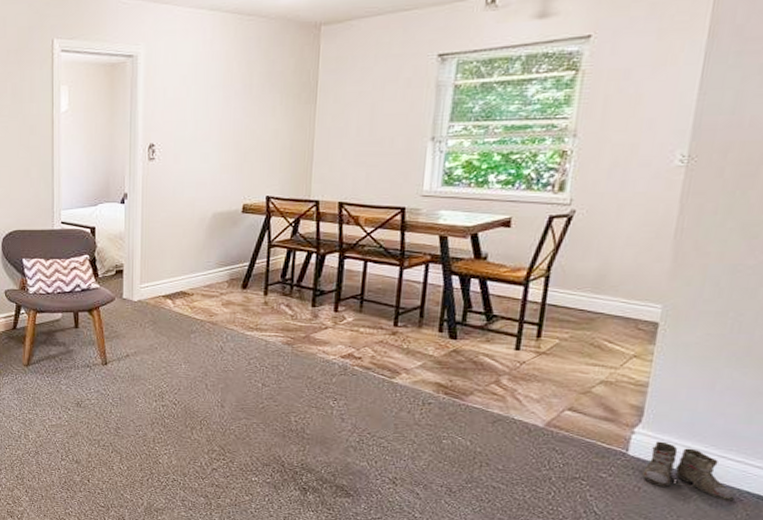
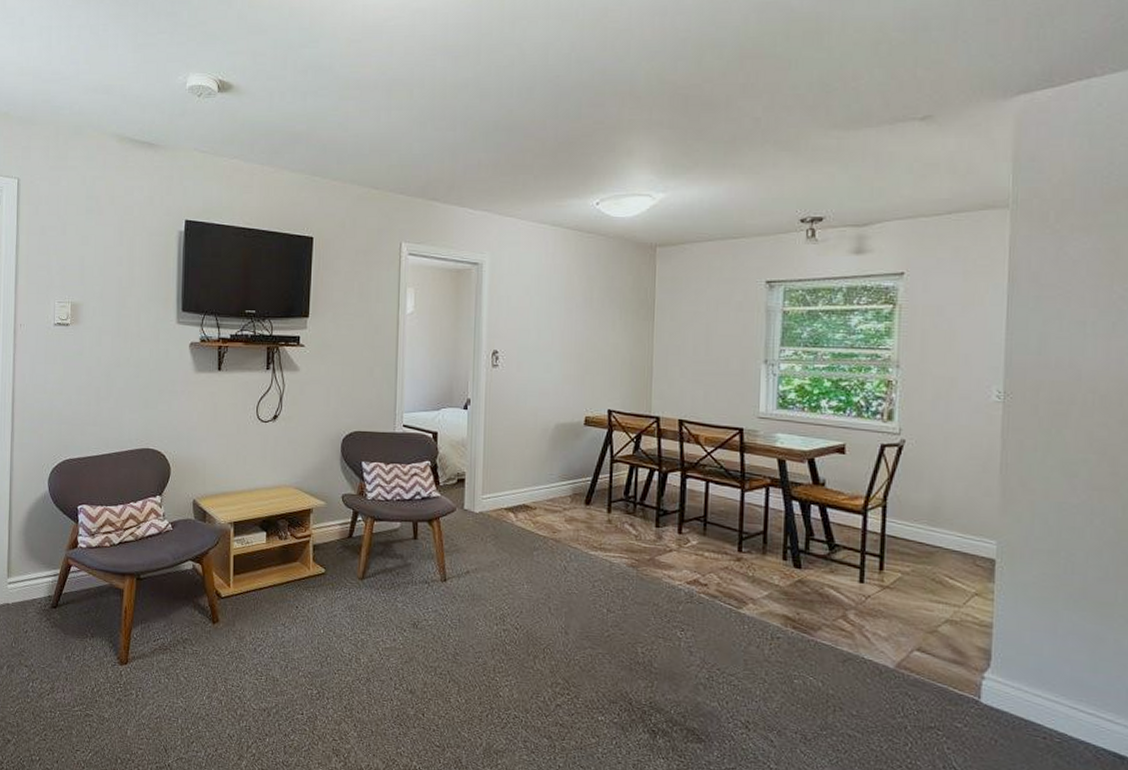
boots: present [632,441,735,501] -> none [986,688,1091,759]

